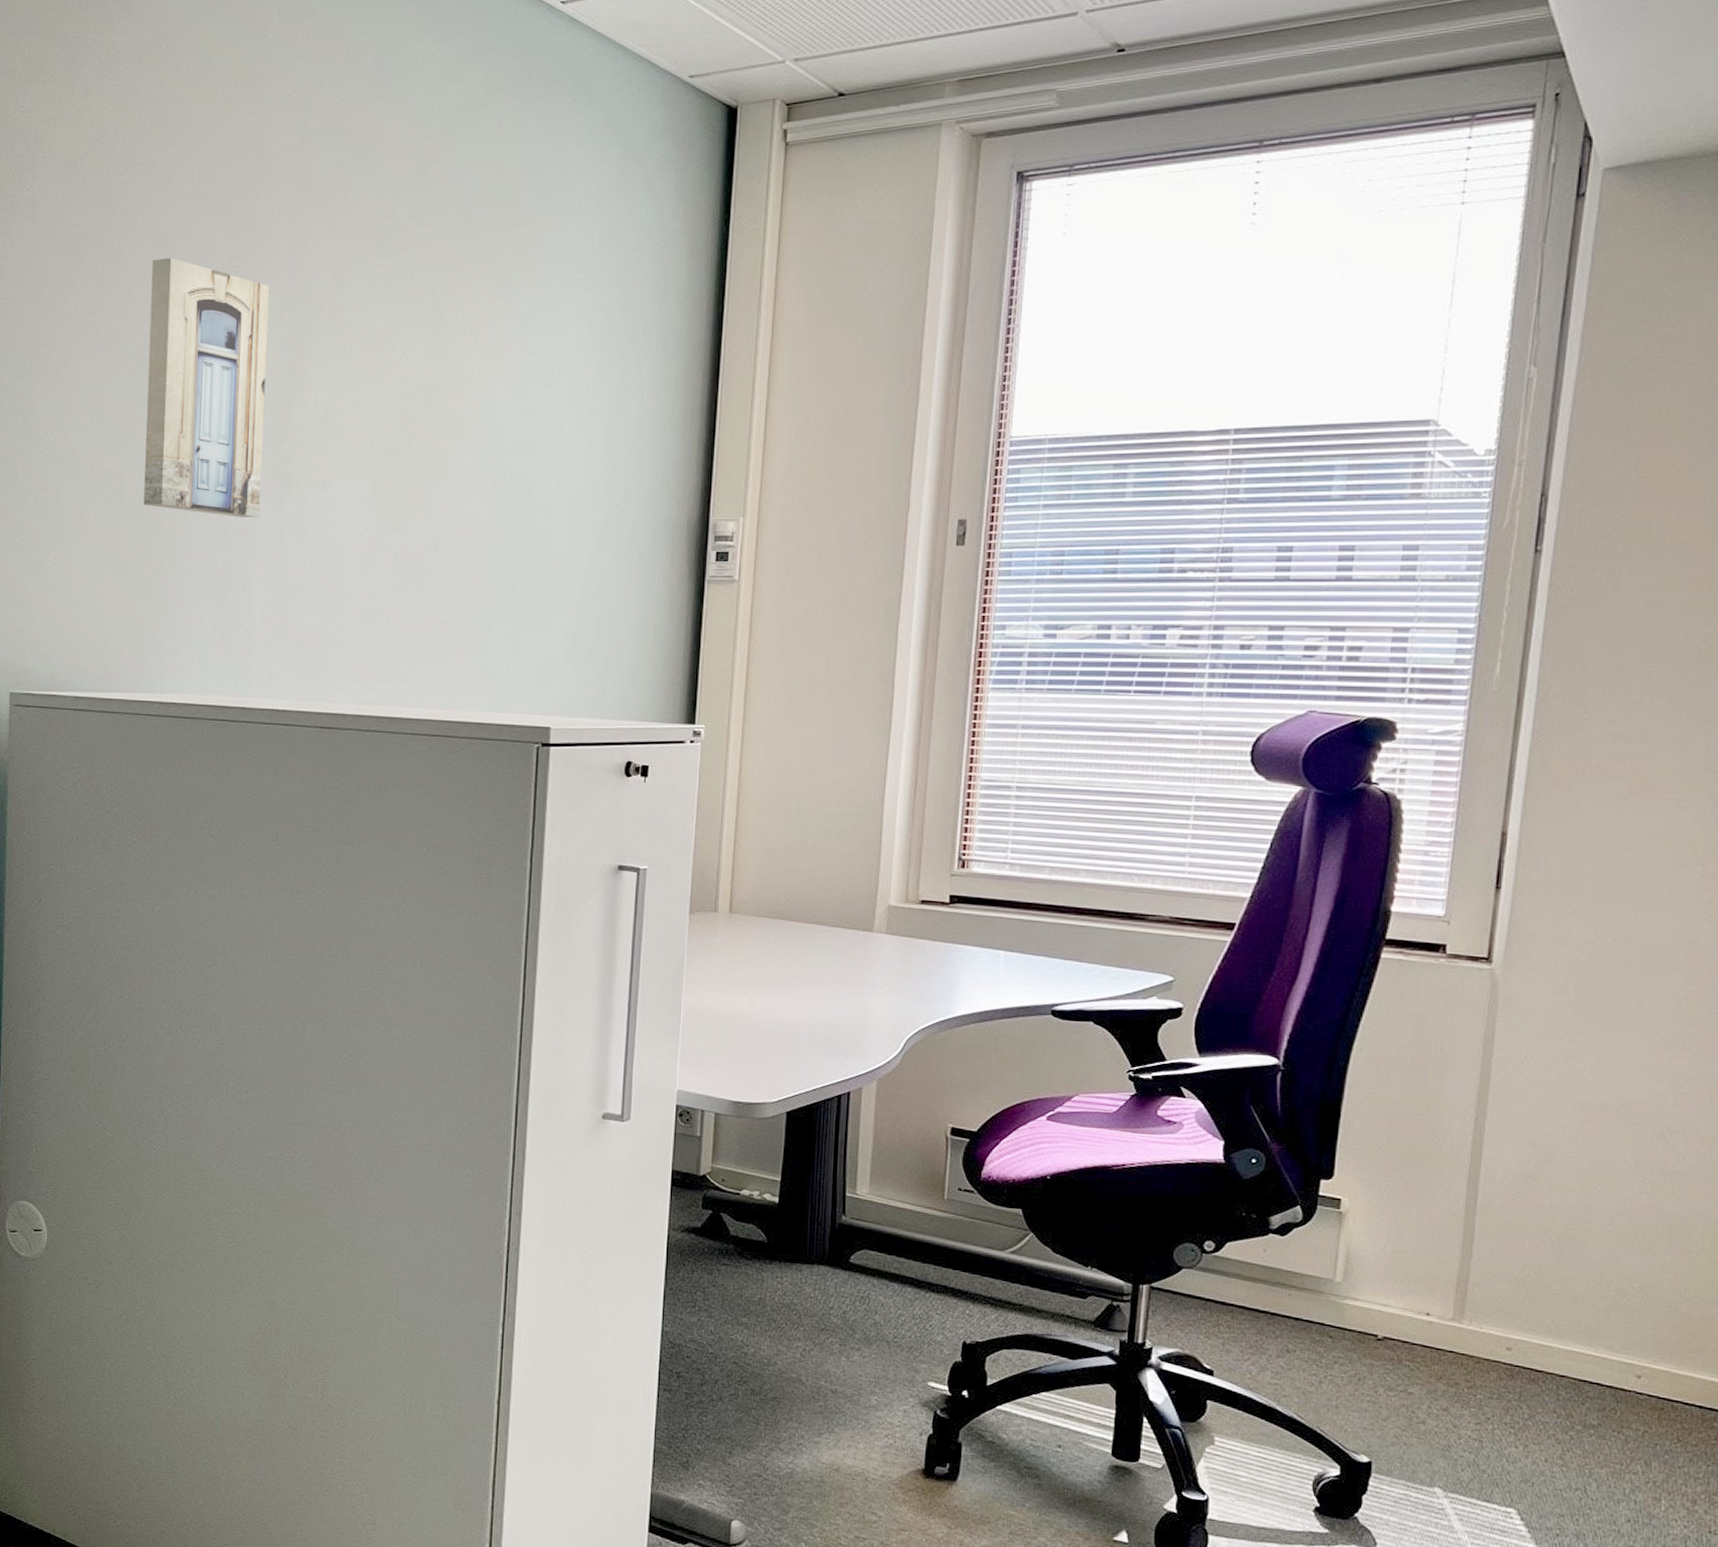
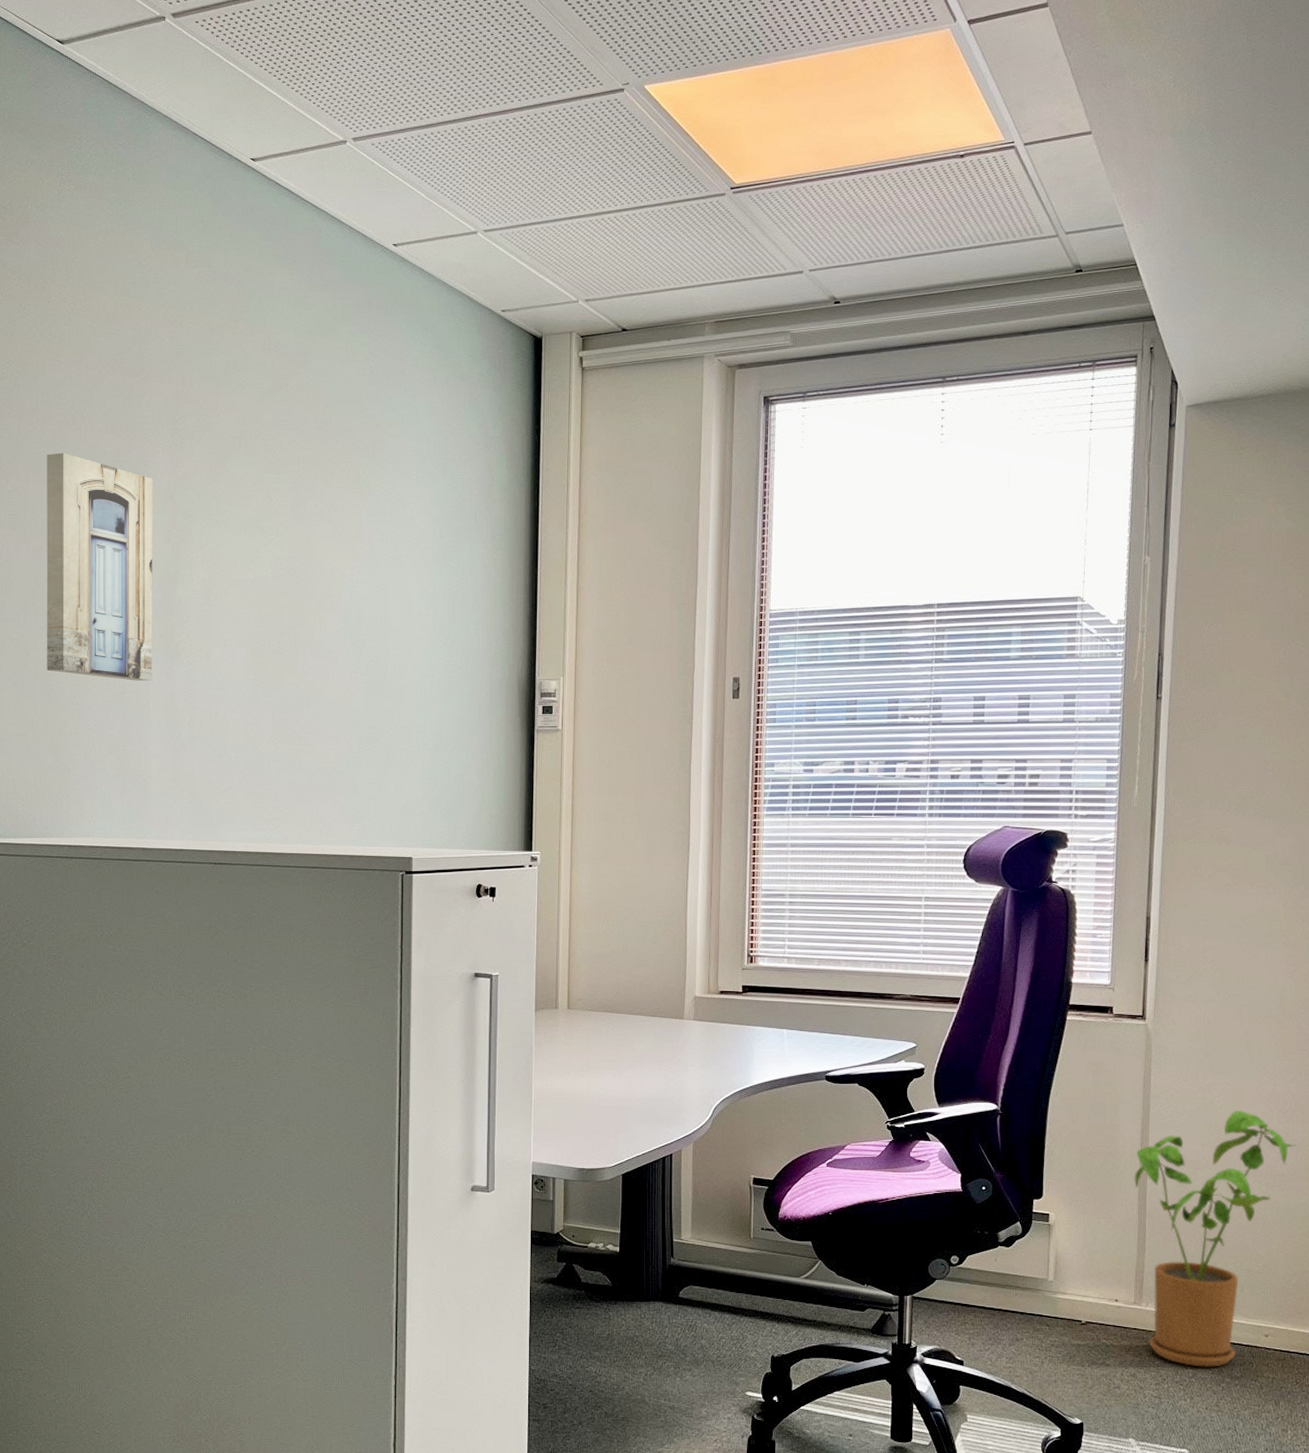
house plant: none [1462,1086,1700,1410] -> present [1134,1111,1297,1367]

